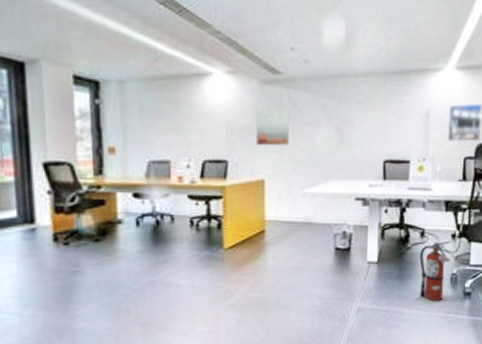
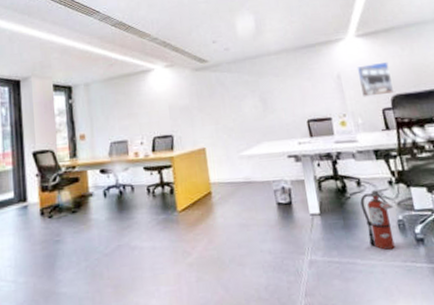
wall art: present [256,110,291,145] -> none [192,89,222,120]

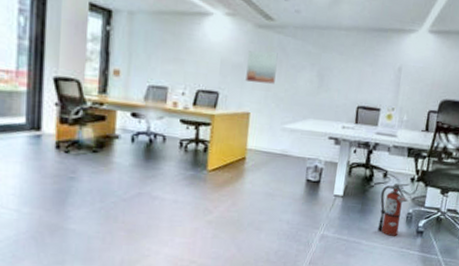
wall art: none [192,89,222,120] -> present [246,51,278,84]
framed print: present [356,61,393,97] -> none [415,63,449,98]

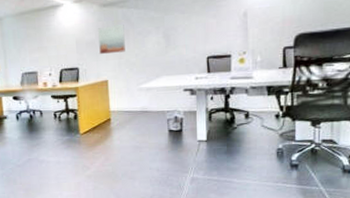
fire extinguisher: present [378,183,411,236] -> none [246,120,276,172]

